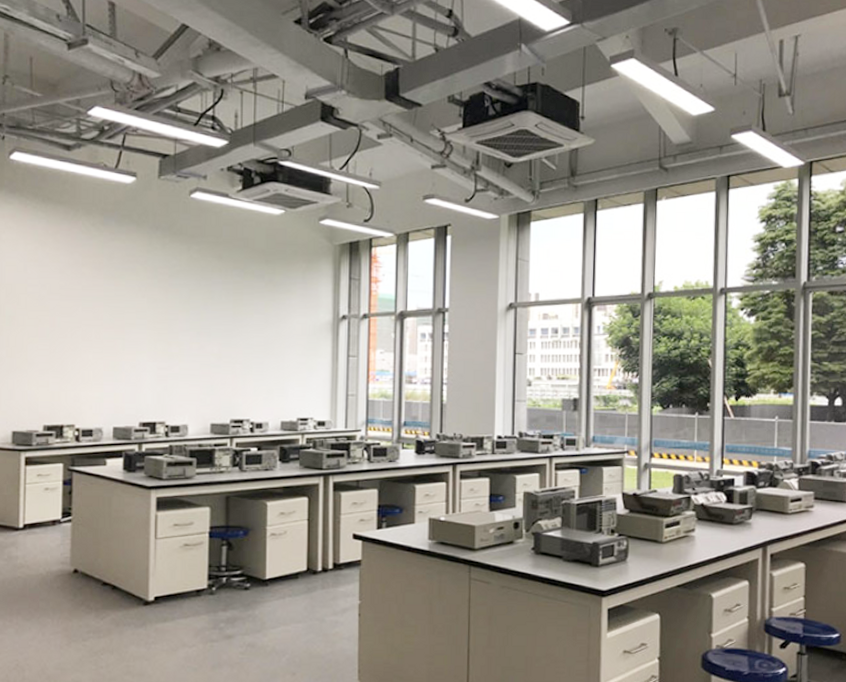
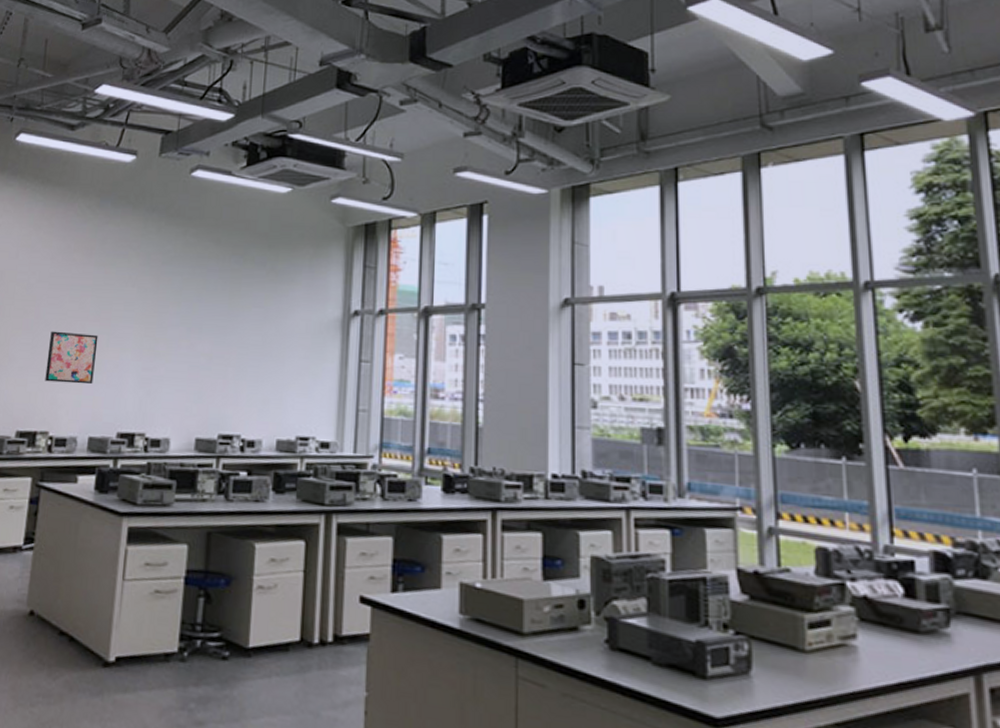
wall art: none [66,337,114,383] -> present [45,331,98,385]

